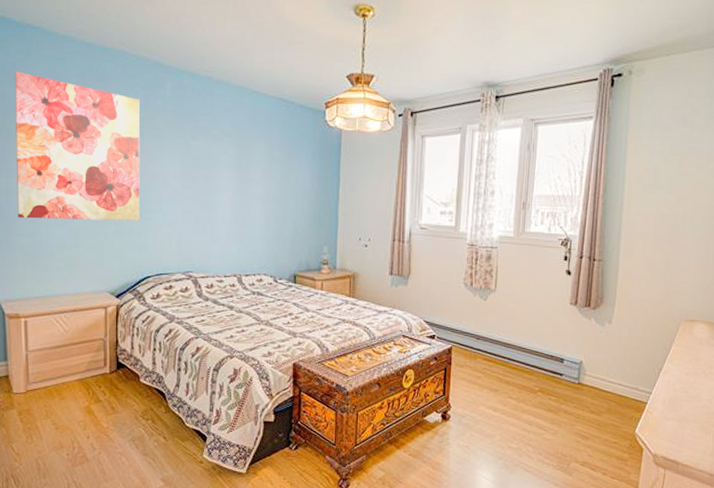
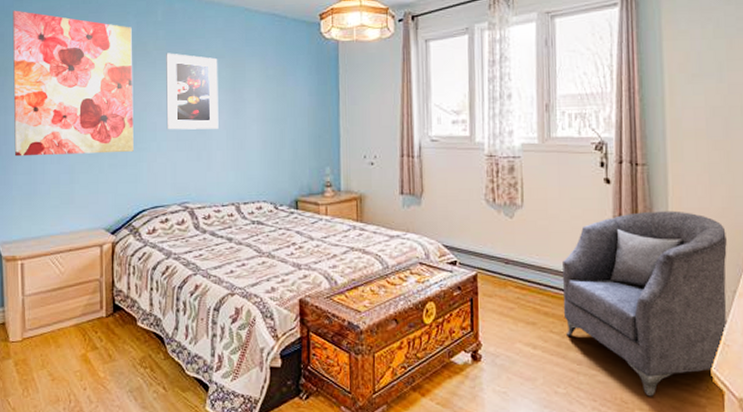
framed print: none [173,128,225,205] -> present [166,53,219,130]
armchair: none [521,300,660,452] -> present [562,210,727,397]

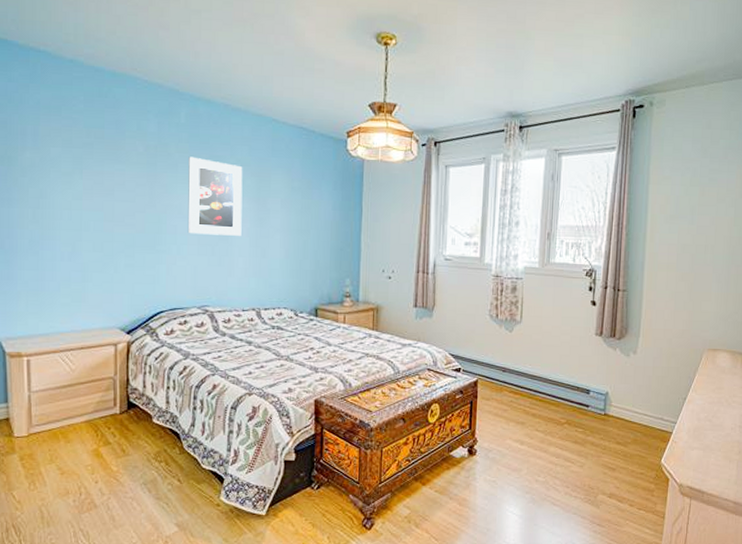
wall art: present [12,10,134,157] -> none [17,96,153,254]
armchair: present [562,210,727,397] -> none [548,330,683,484]

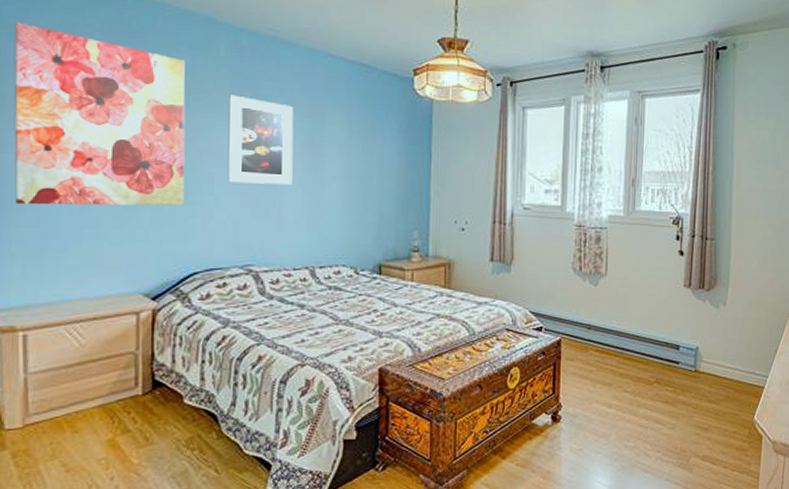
wall art: none [17,96,153,254] -> present [14,21,186,206]

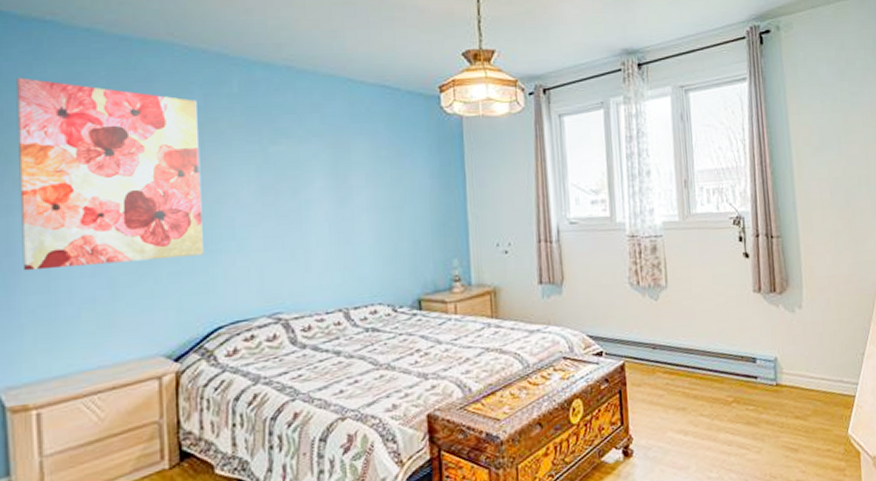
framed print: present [227,94,294,185] -> none [245,131,319,226]

